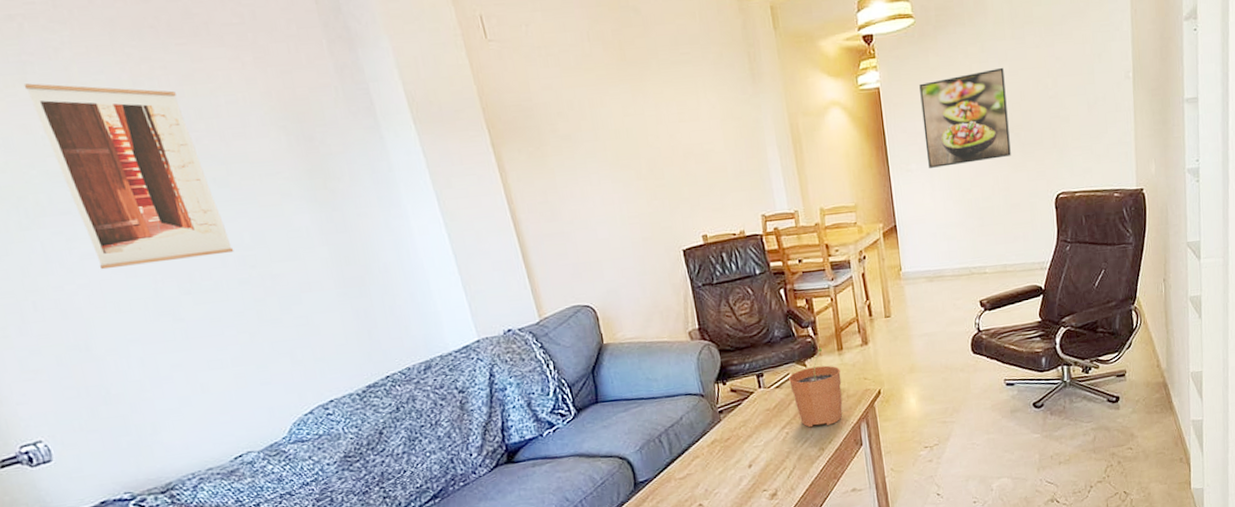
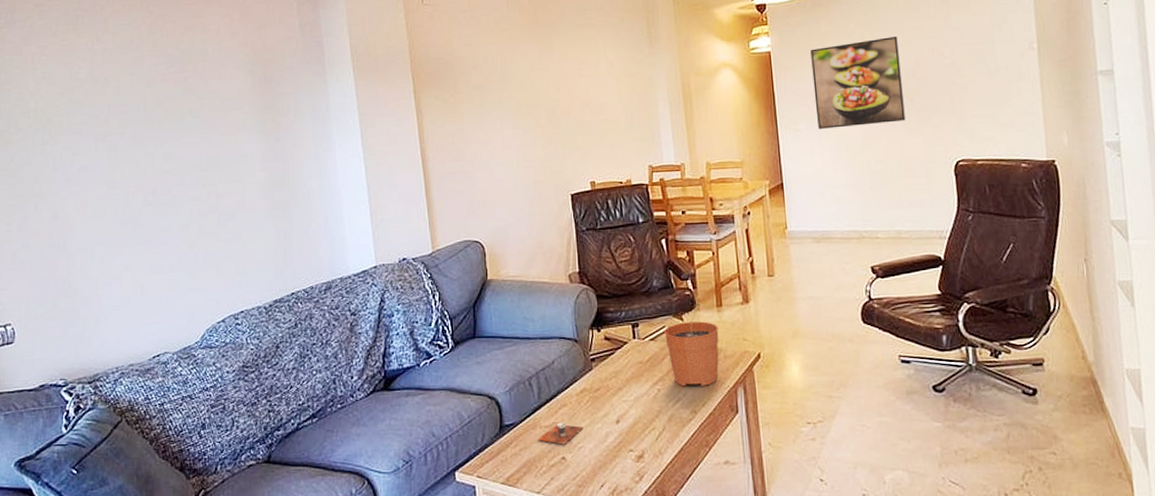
wall art: present [23,83,234,270] -> none [73,31,193,181]
cup: none [673,472,717,493] -> present [538,422,583,445]

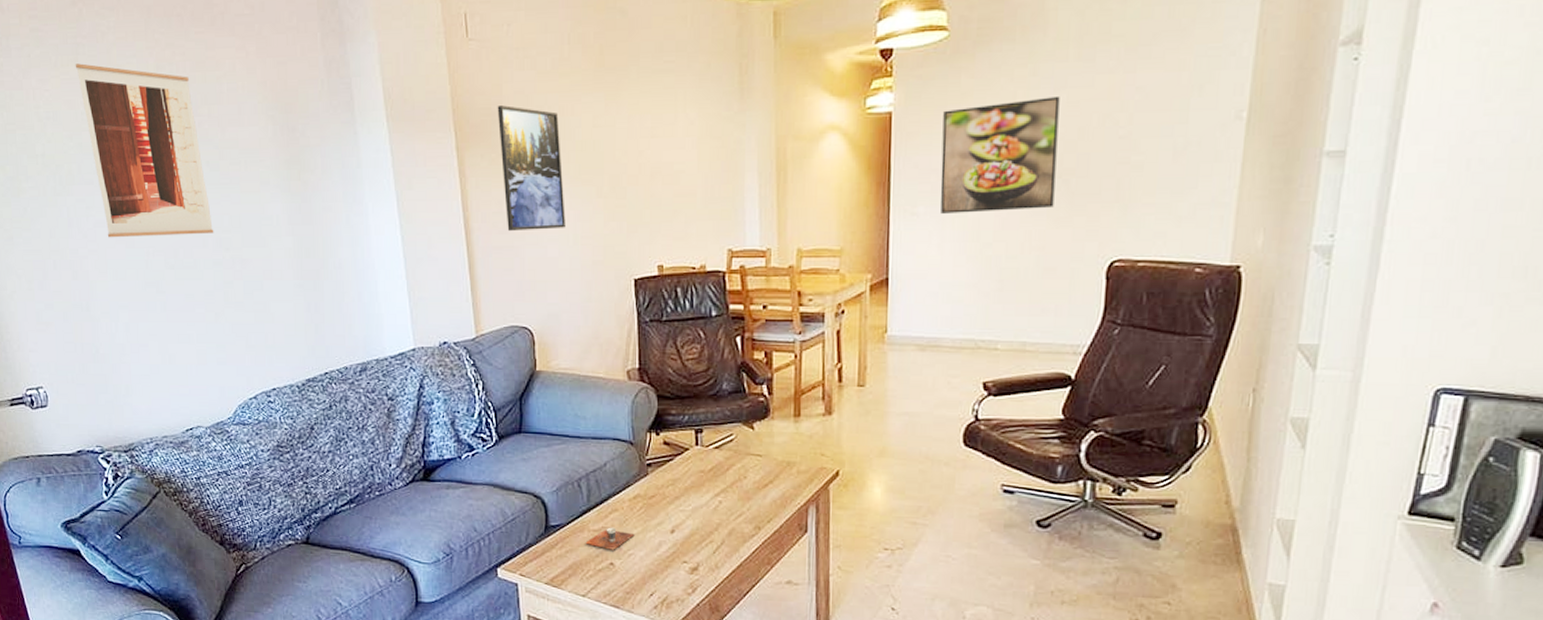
wall art: none [73,31,193,181] -> present [75,63,214,238]
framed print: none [448,55,510,159] -> present [497,105,565,232]
plant pot: present [664,302,719,387] -> none [731,410,794,502]

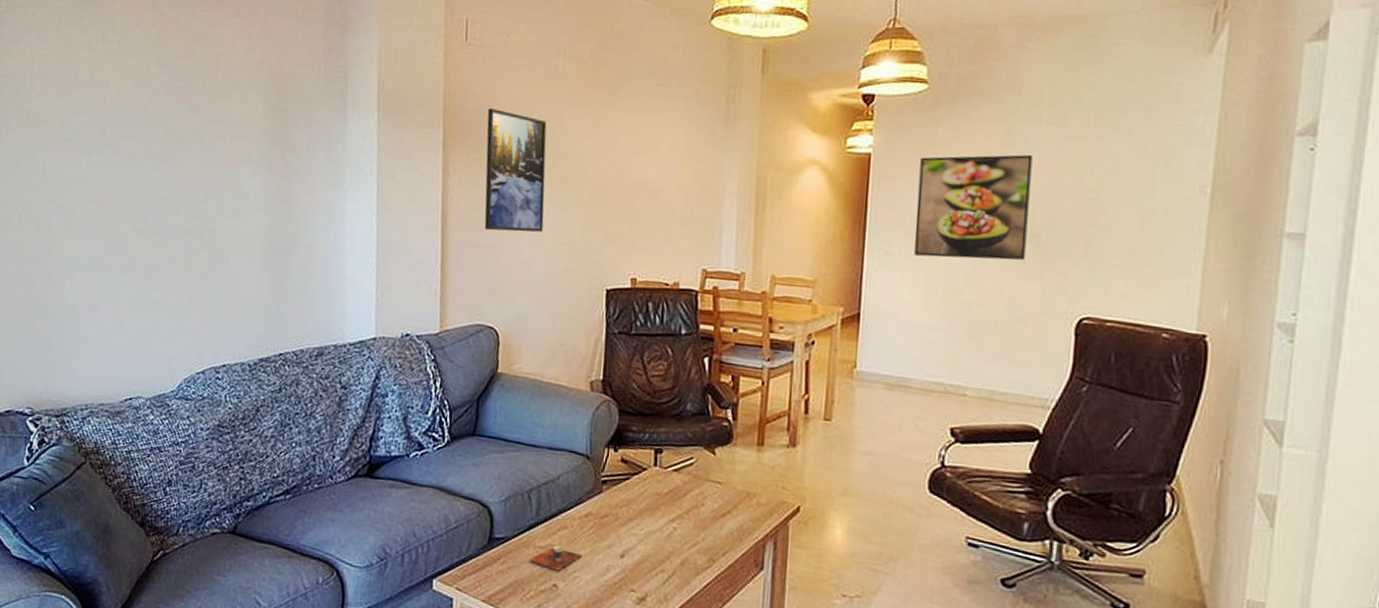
wall art: present [75,63,214,238] -> none [77,26,189,202]

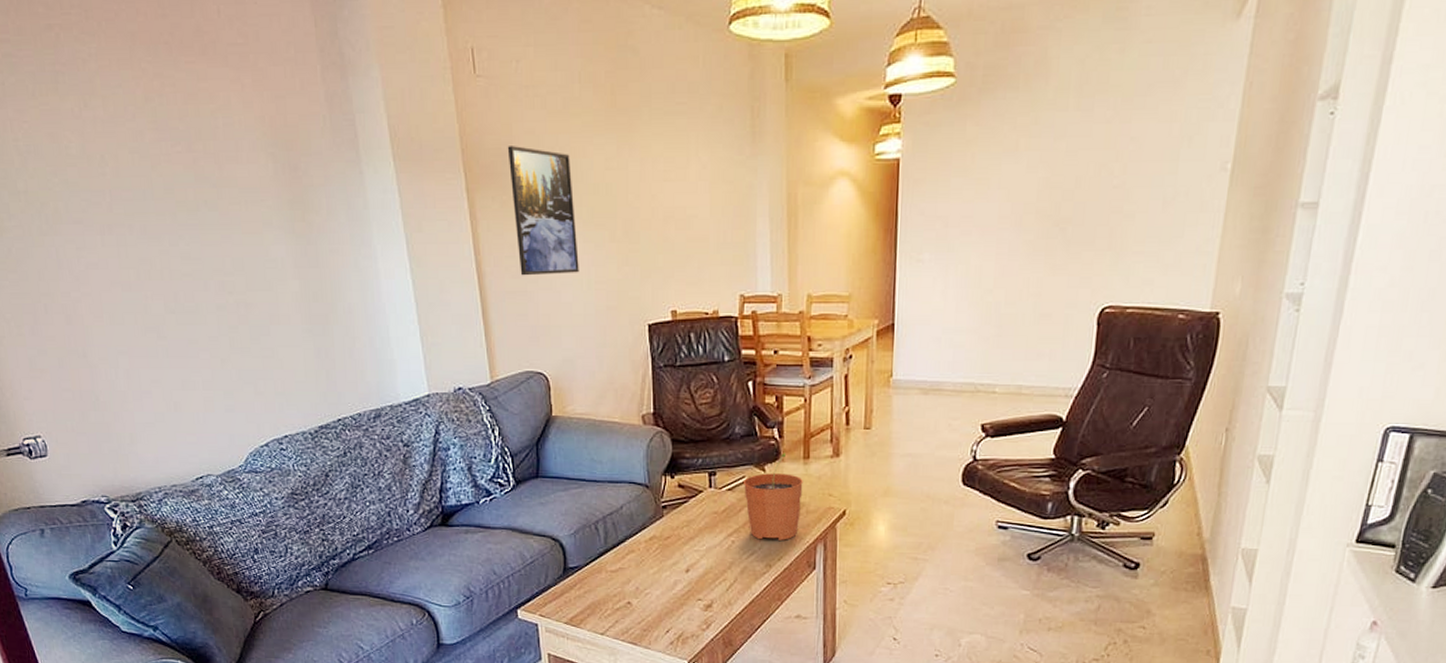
cup: present [529,545,582,571] -> none [603,568,651,590]
plant pot: none [691,436,755,533] -> present [744,453,803,540]
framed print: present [914,154,1033,260] -> none [944,144,1059,260]

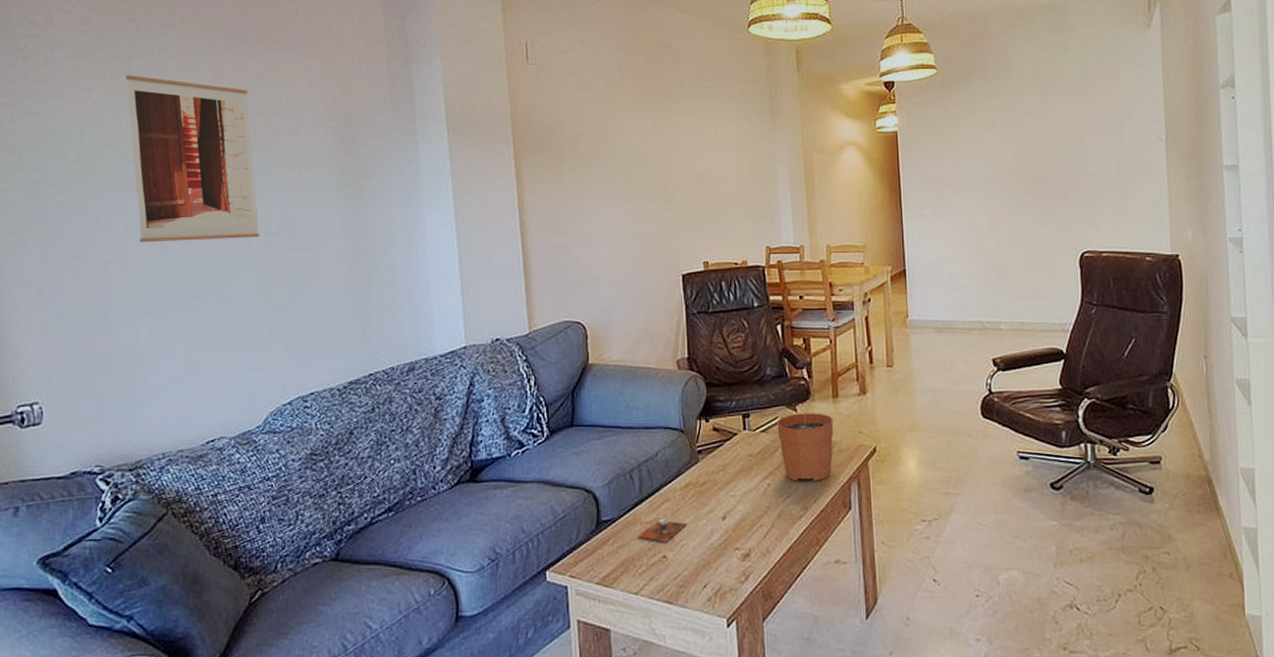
wall art: none [55,93,216,281] -> present [125,75,260,243]
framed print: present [507,146,579,276] -> none [554,121,617,233]
cup: none [603,568,651,590] -> present [637,518,687,542]

